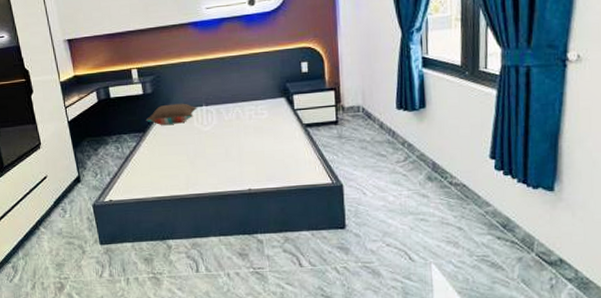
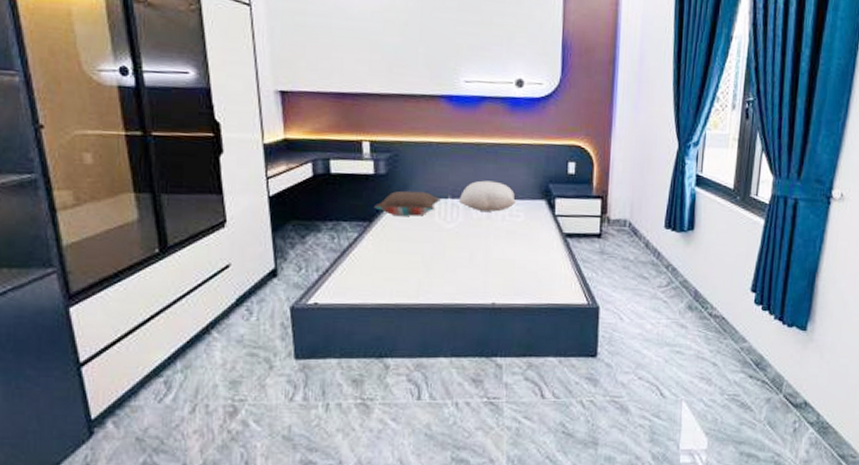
pillow: none [211,87,259,114] -> present [458,180,516,212]

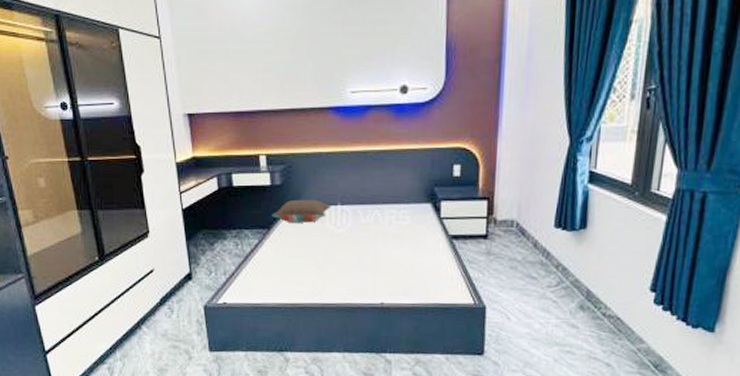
pillow: present [458,180,516,212] -> none [347,186,402,216]

